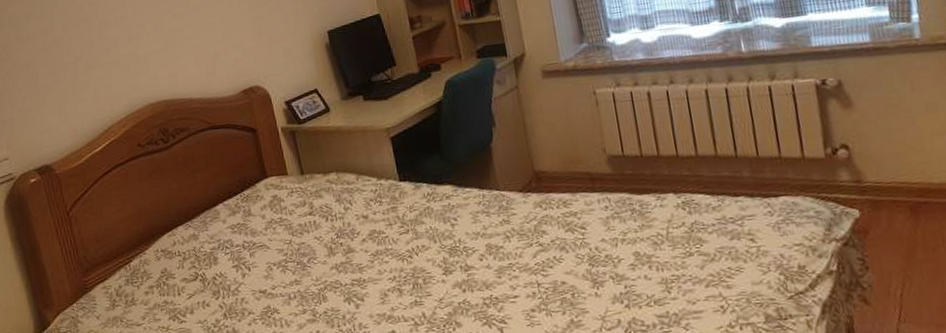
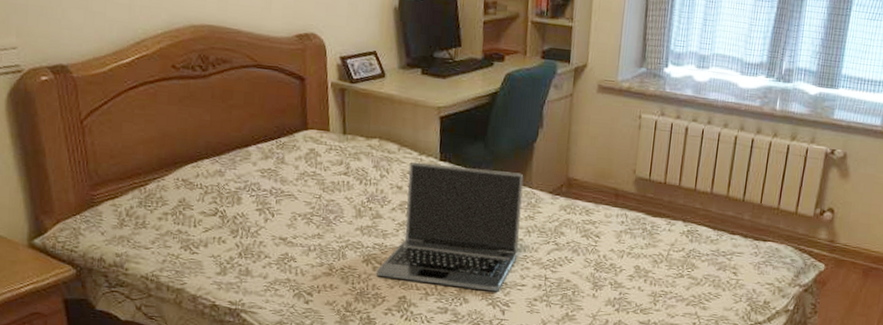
laptop: none [359,177,501,314] -> present [376,161,524,292]

